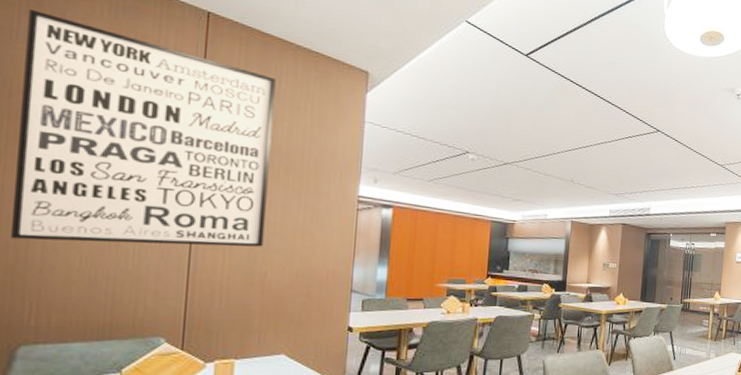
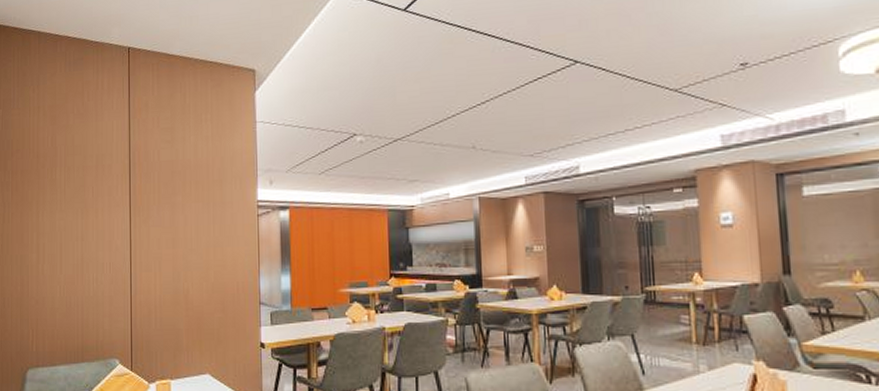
wall art: present [10,8,276,247] -> none [18,79,184,276]

